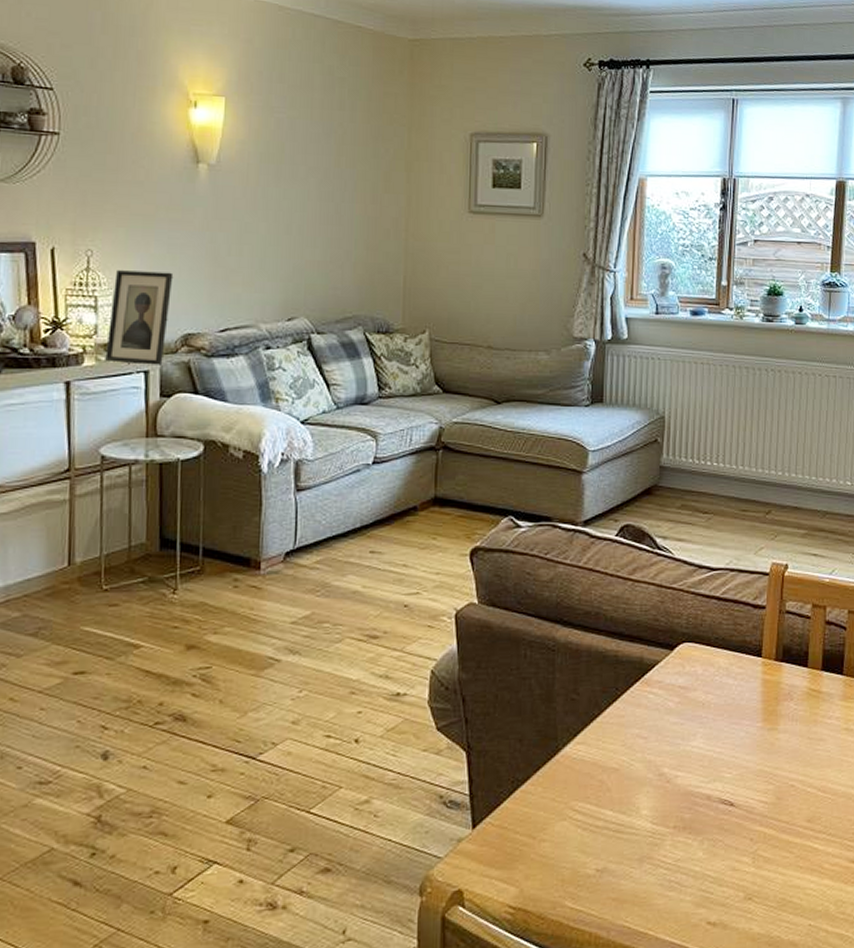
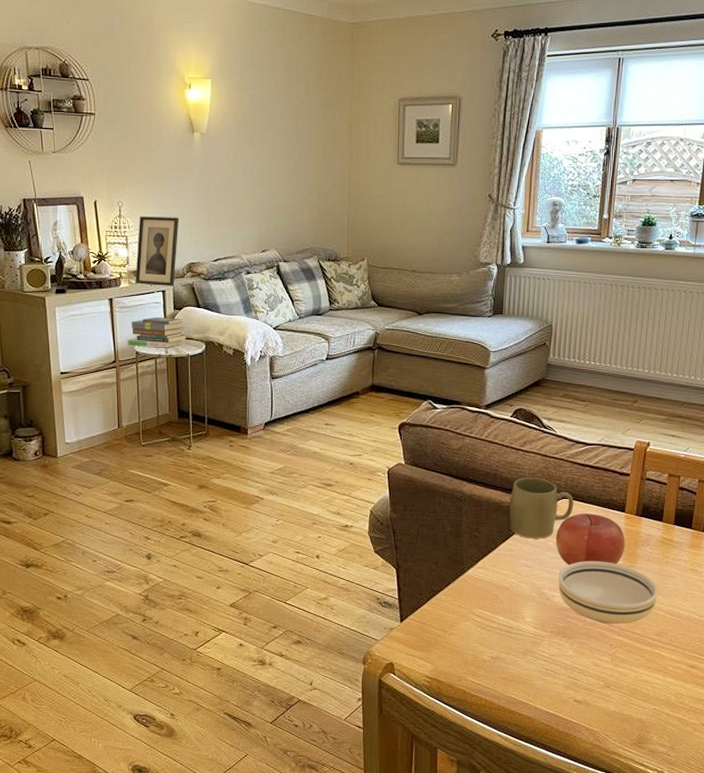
books: none [89,407,176,450] -> present [127,317,186,348]
mug: none [617,615,698,699] -> present [509,477,574,539]
fruit: none [676,660,764,732] -> present [555,513,626,565]
bowl: none [682,724,807,811] -> present [558,561,658,624]

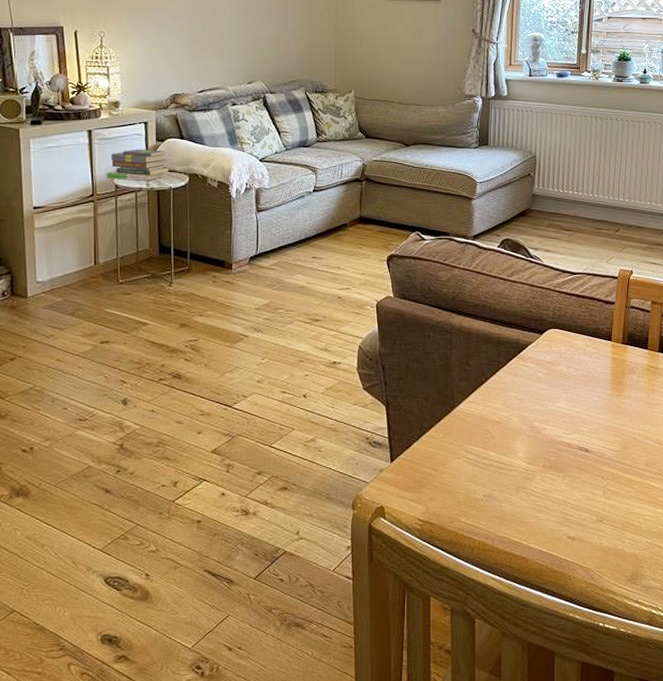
picture frame: present [135,216,179,286] -> none [116,47,164,118]
mug: present [509,477,574,539] -> none [499,307,562,370]
fruit: present [555,513,626,565] -> none [545,343,613,396]
bowl: present [558,561,658,624] -> none [549,391,646,456]

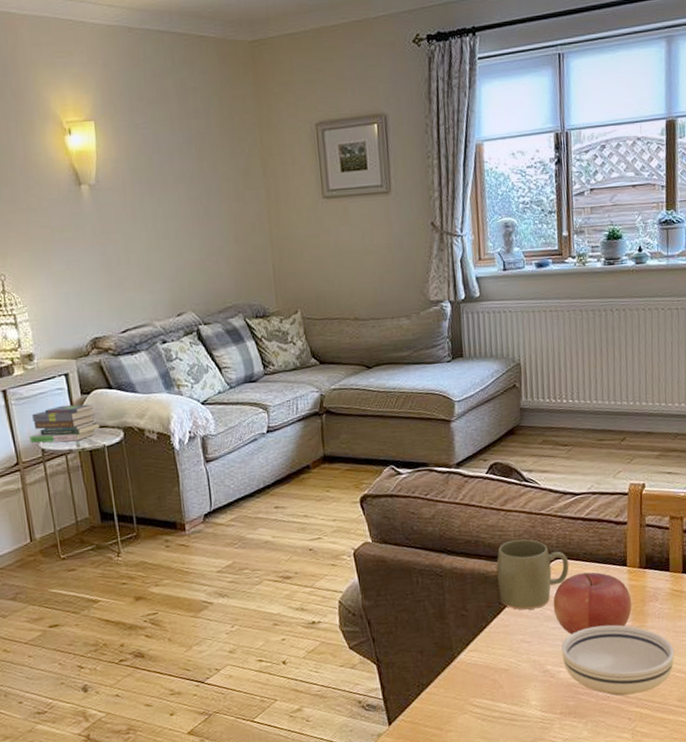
mug: none [499,307,562,370] -> present [496,539,569,610]
fruit: none [545,343,613,396] -> present [553,572,632,634]
bowl: none [549,391,646,456] -> present [561,625,675,696]

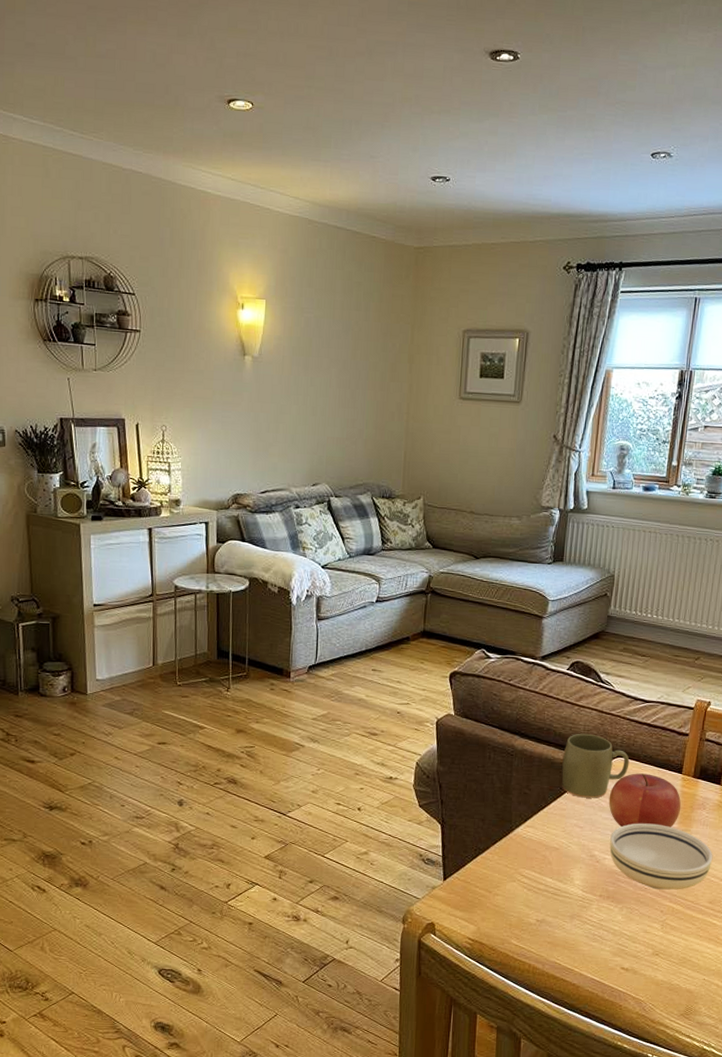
books: present [29,404,99,443] -> none [166,549,228,583]

